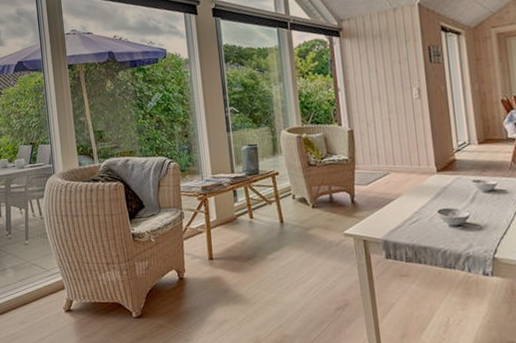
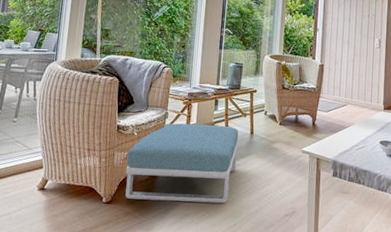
footstool: none [148,218,271,311] -> present [125,123,239,204]

